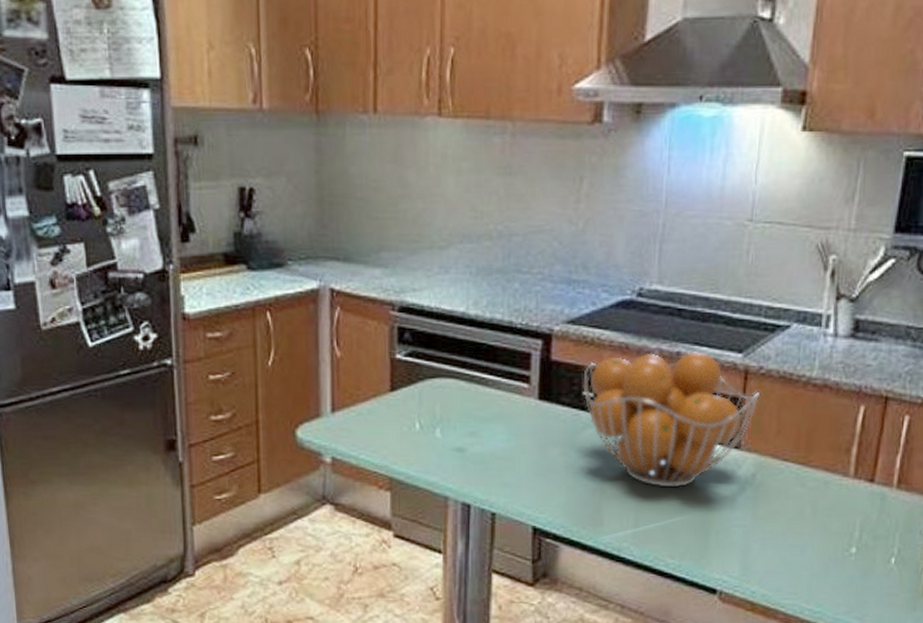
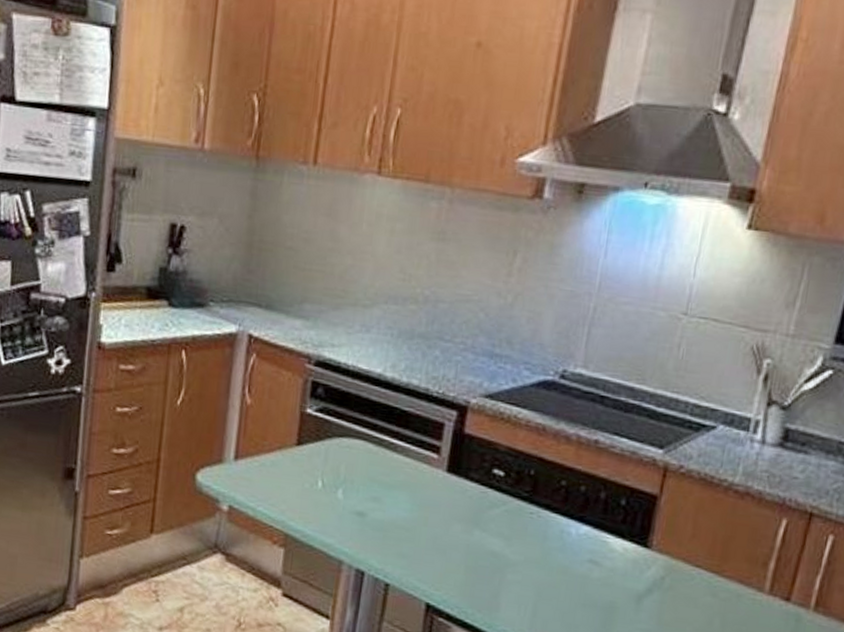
fruit basket: present [583,352,761,487] -> none [494,436,679,581]

